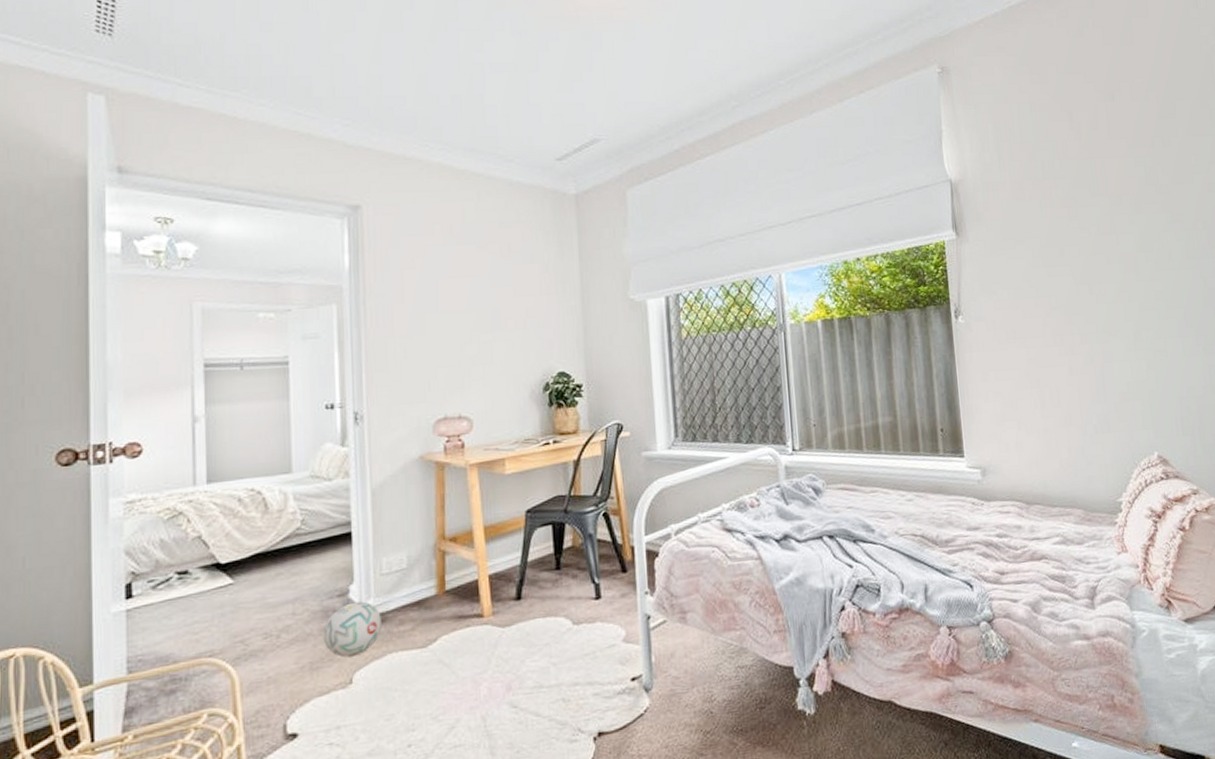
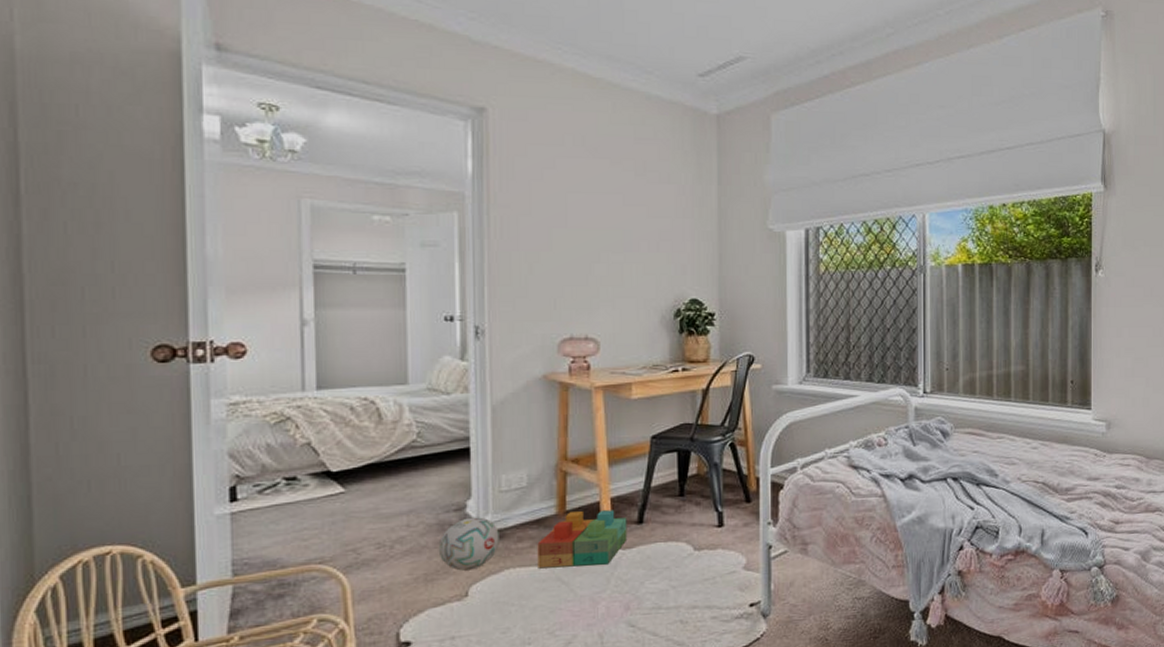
toy blocks: none [418,587,507,652] -> present [537,510,628,569]

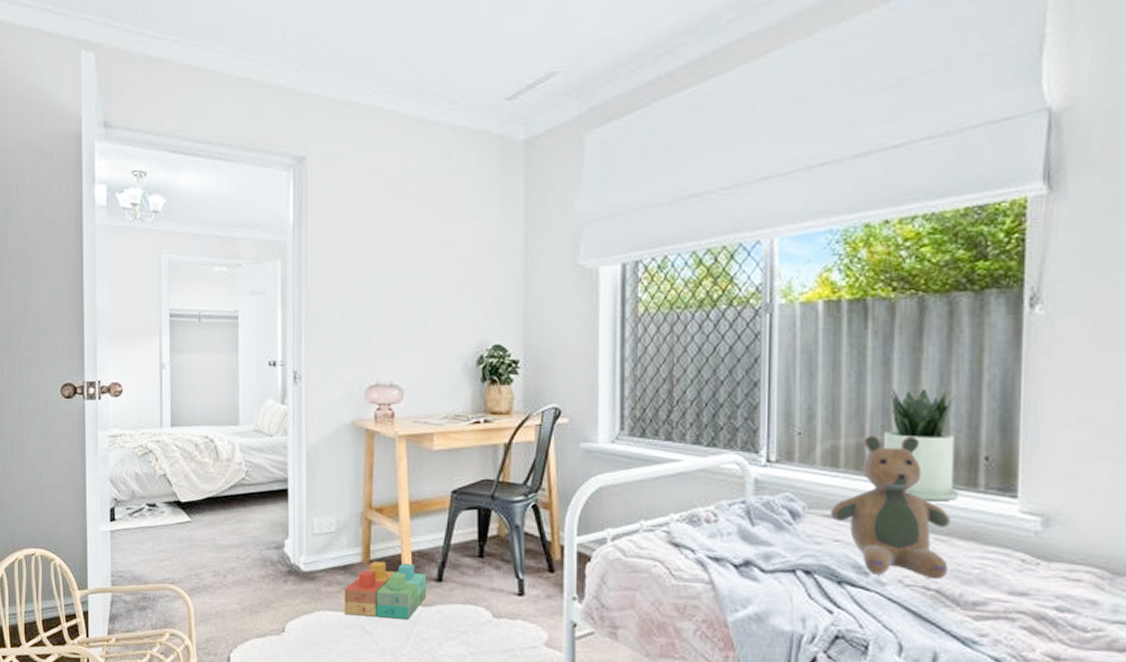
ball: present [438,517,499,571] -> none [261,556,311,607]
teddy bear: none [970,367,1051,476] -> present [830,435,951,580]
planter: none [1005,331,1057,416] -> present [883,388,961,502]

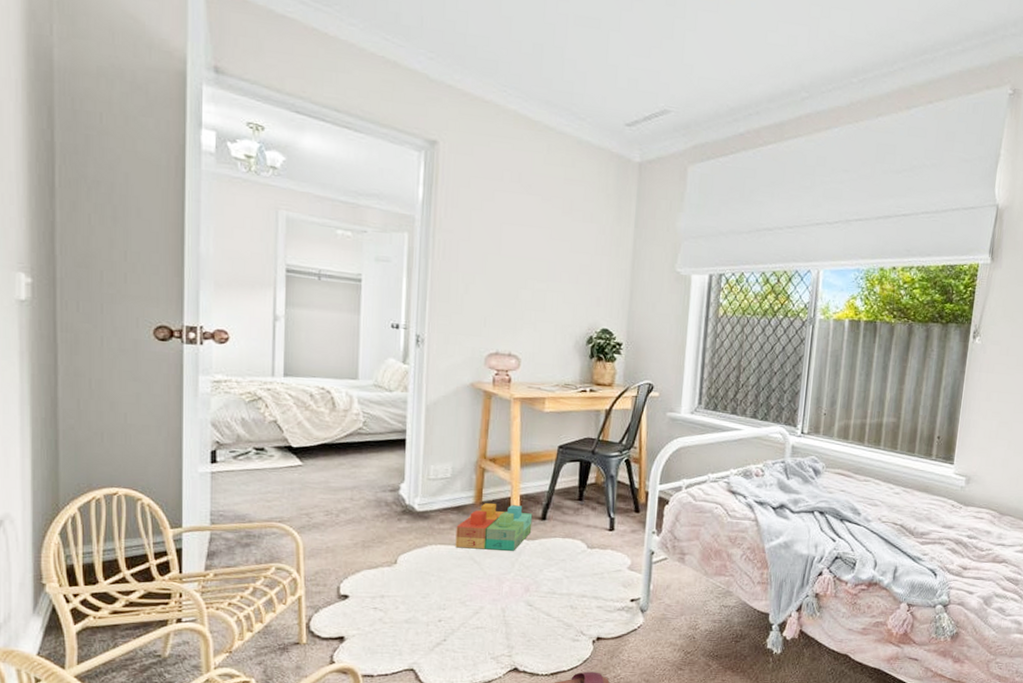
teddy bear: present [830,435,951,580] -> none [840,418,914,518]
planter: present [883,388,961,502] -> none [877,386,925,465]

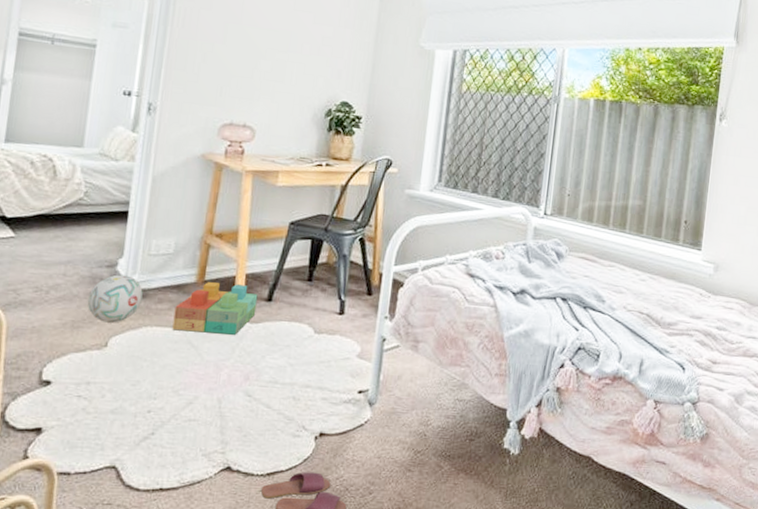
ball: none [375,498,425,542] -> present [87,274,143,323]

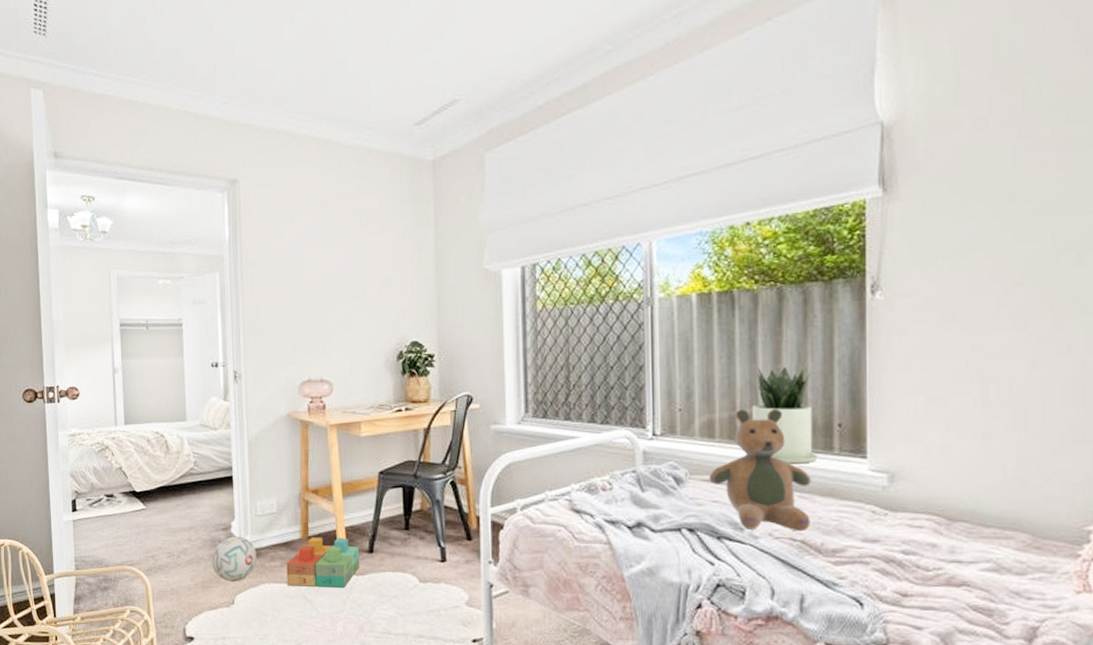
teddy bear: none [583,200,661,307] -> present [709,408,812,532]
planter: none [622,167,671,251] -> present [751,366,820,464]

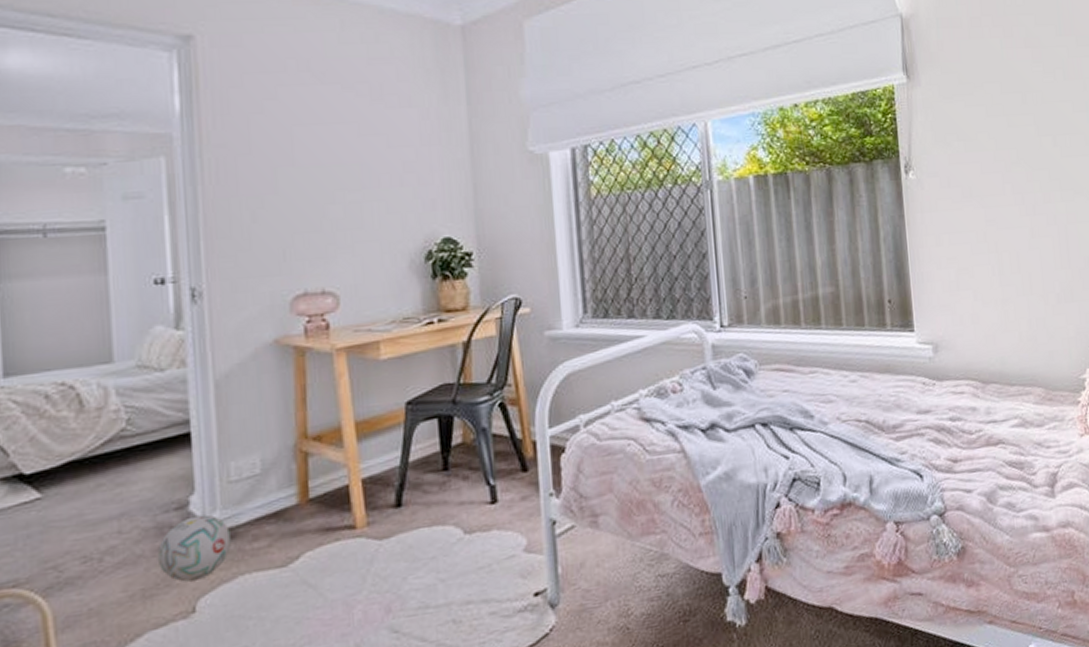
toy blocks: present [286,538,360,588] -> none [276,493,384,572]
teddy bear: present [709,408,812,532] -> none [777,289,873,416]
planter: present [751,366,820,464] -> none [812,247,875,344]

